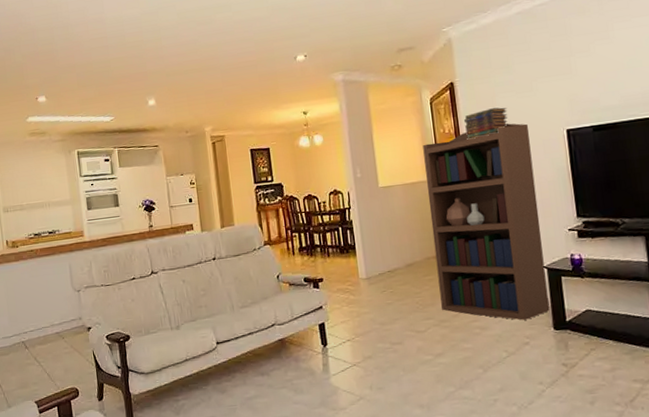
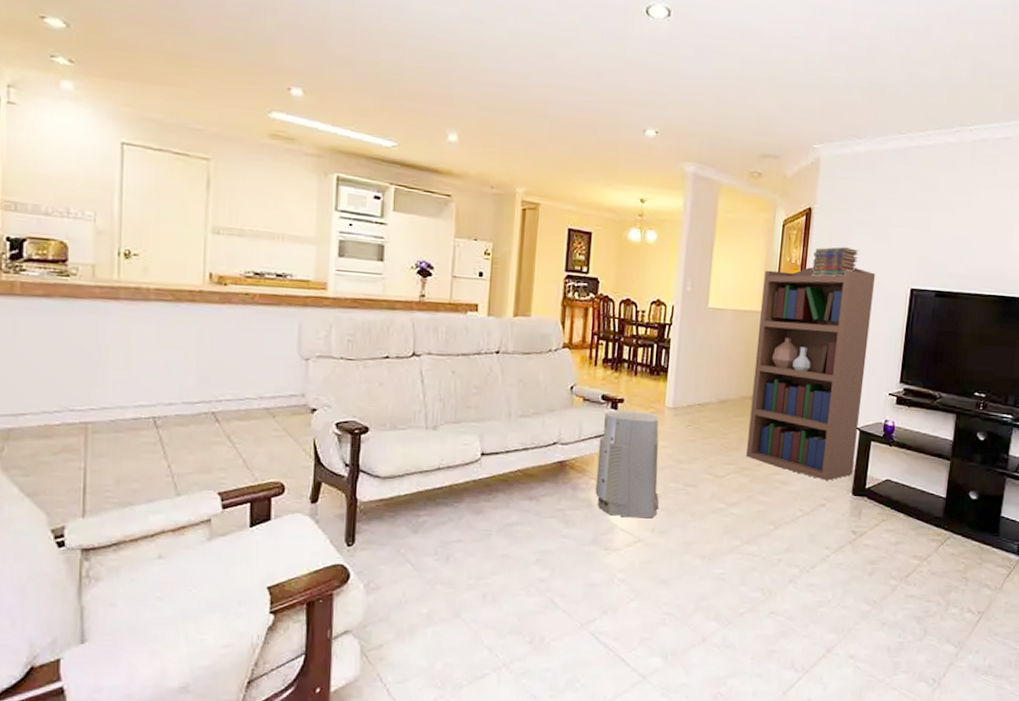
air purifier: none [309,285,373,380] -> present [595,410,660,518]

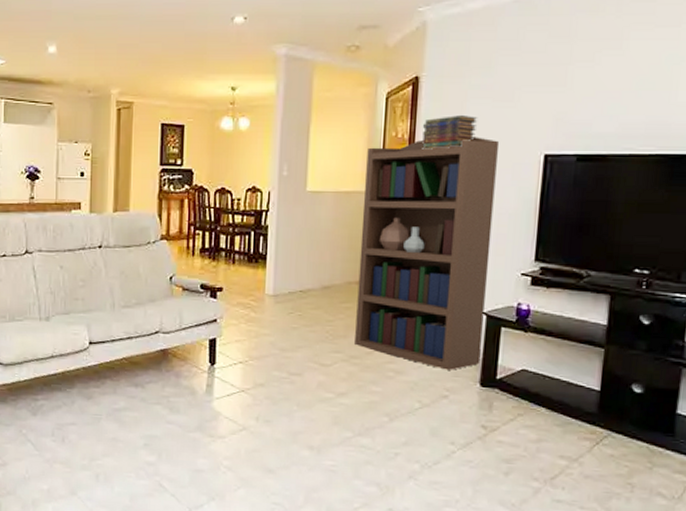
air purifier: present [595,410,660,518] -> none [198,298,264,406]

